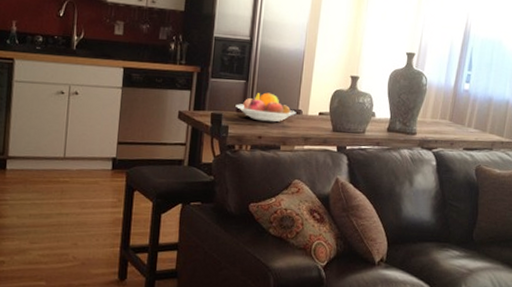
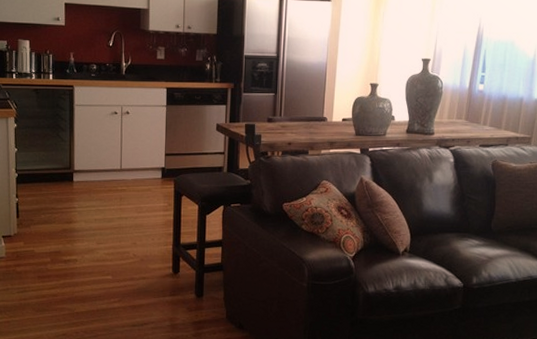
fruit bowl: present [235,92,297,123] -> none [266,103,322,130]

